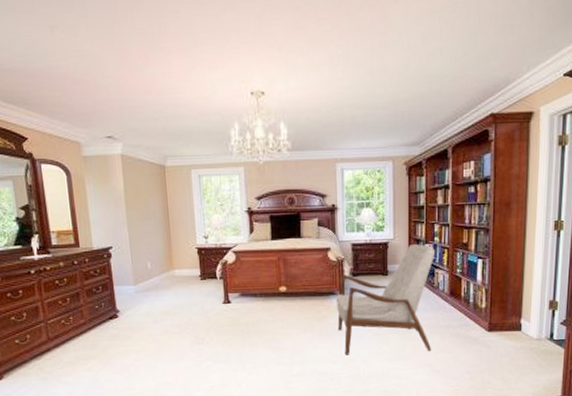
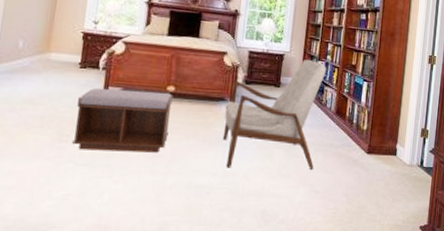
bench: none [204,293,288,350] -> present [72,88,173,153]

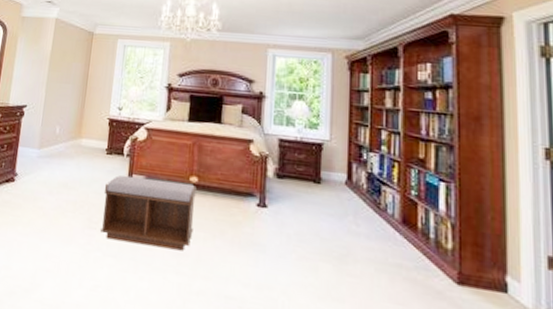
armchair: present [222,60,327,169] -> none [254,150,383,296]

